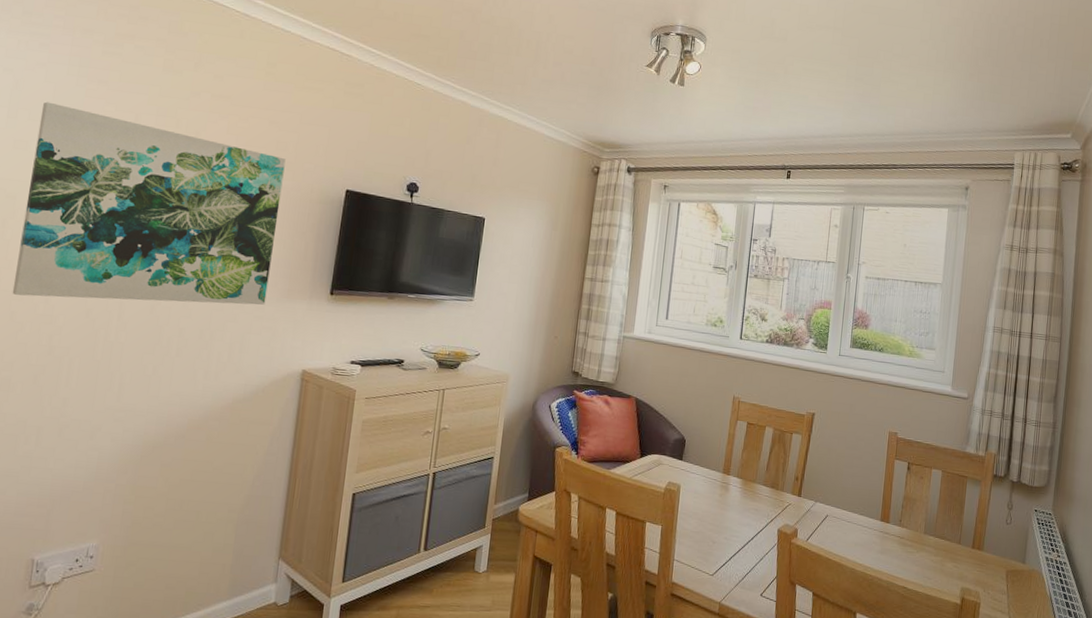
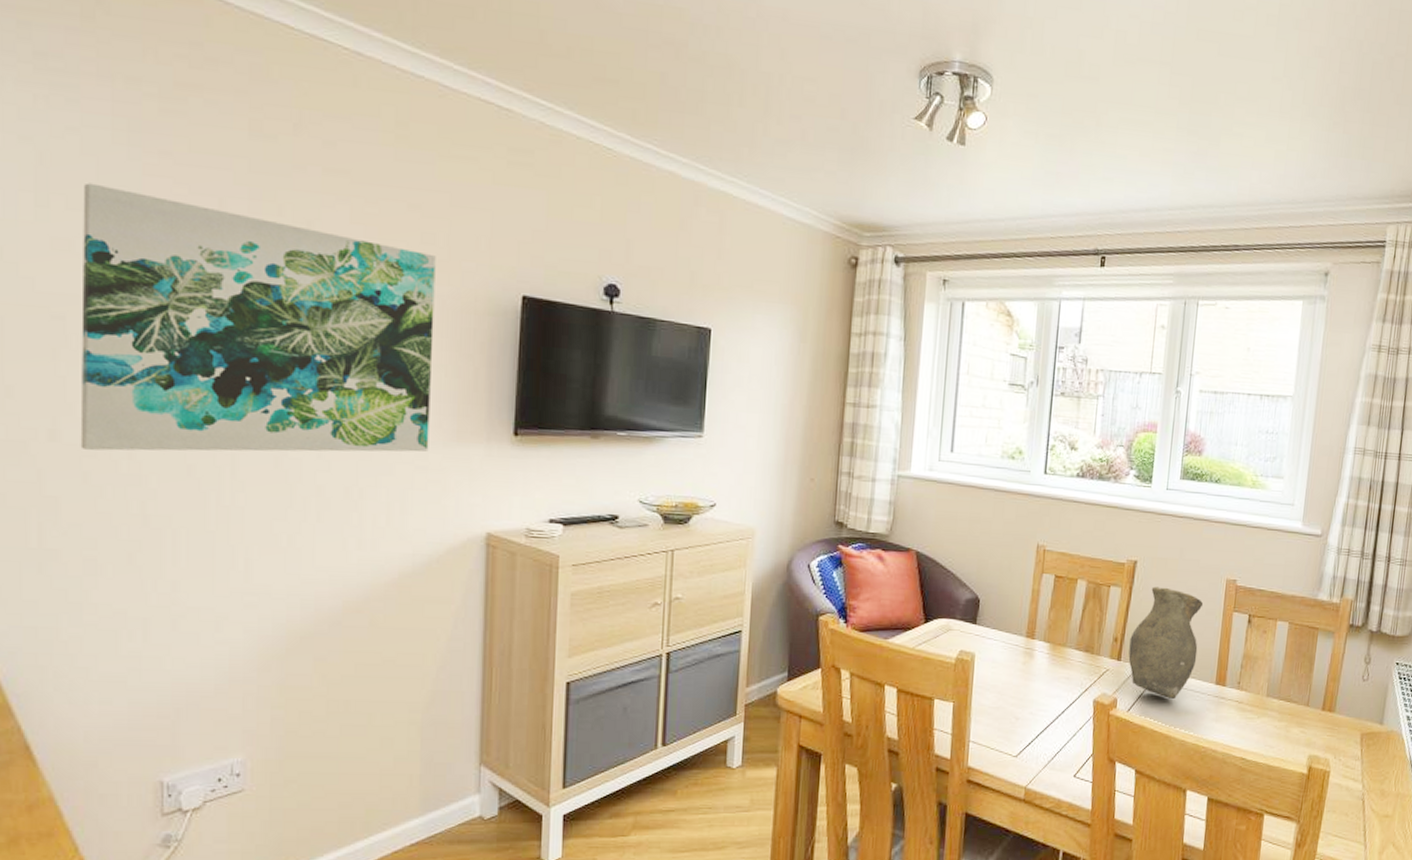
vase: none [807,435,869,532] -> present [1128,586,1203,699]

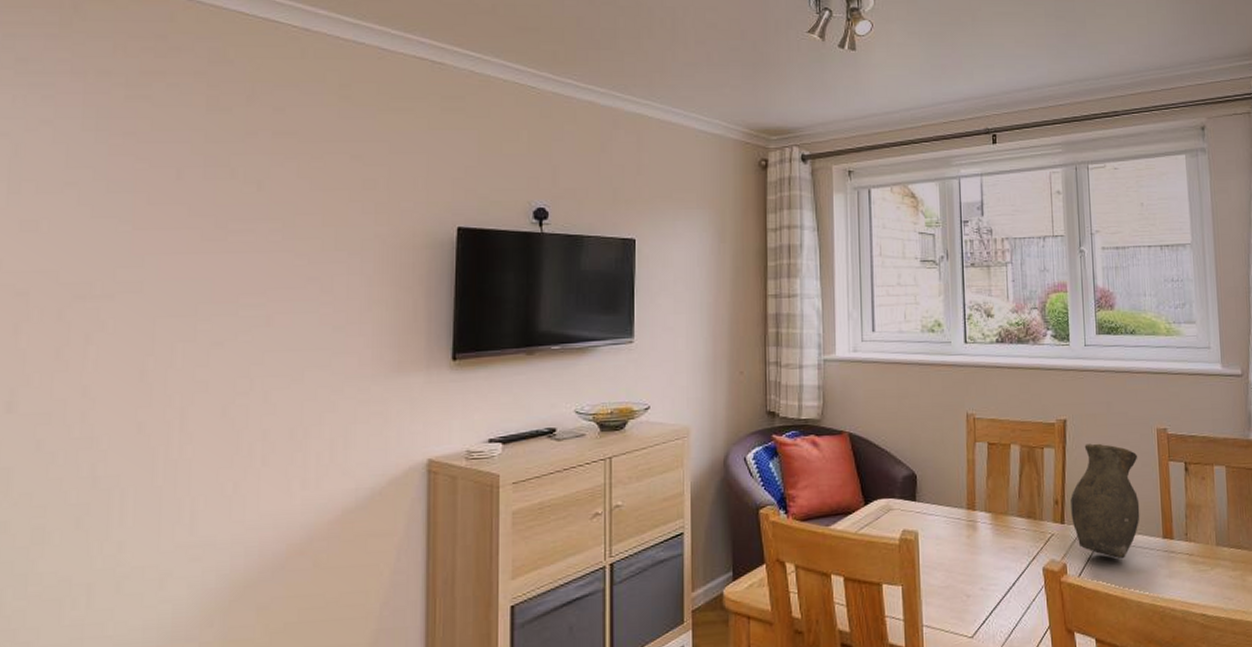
wall art: present [80,183,436,452] -> none [35,167,376,418]

